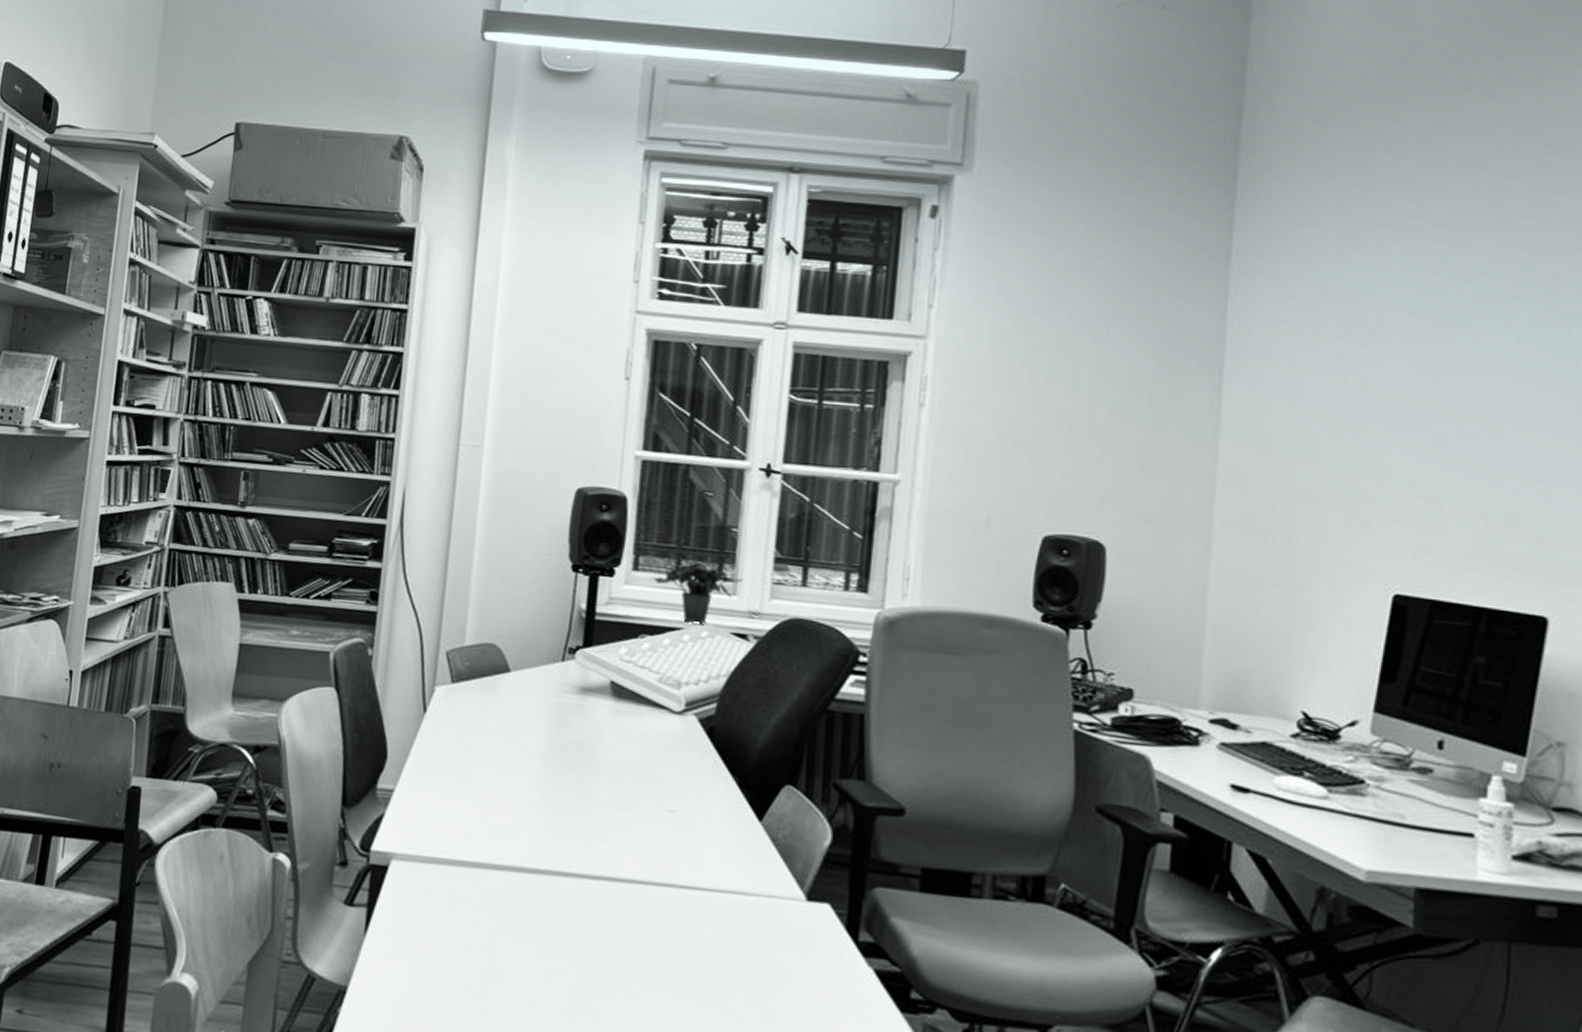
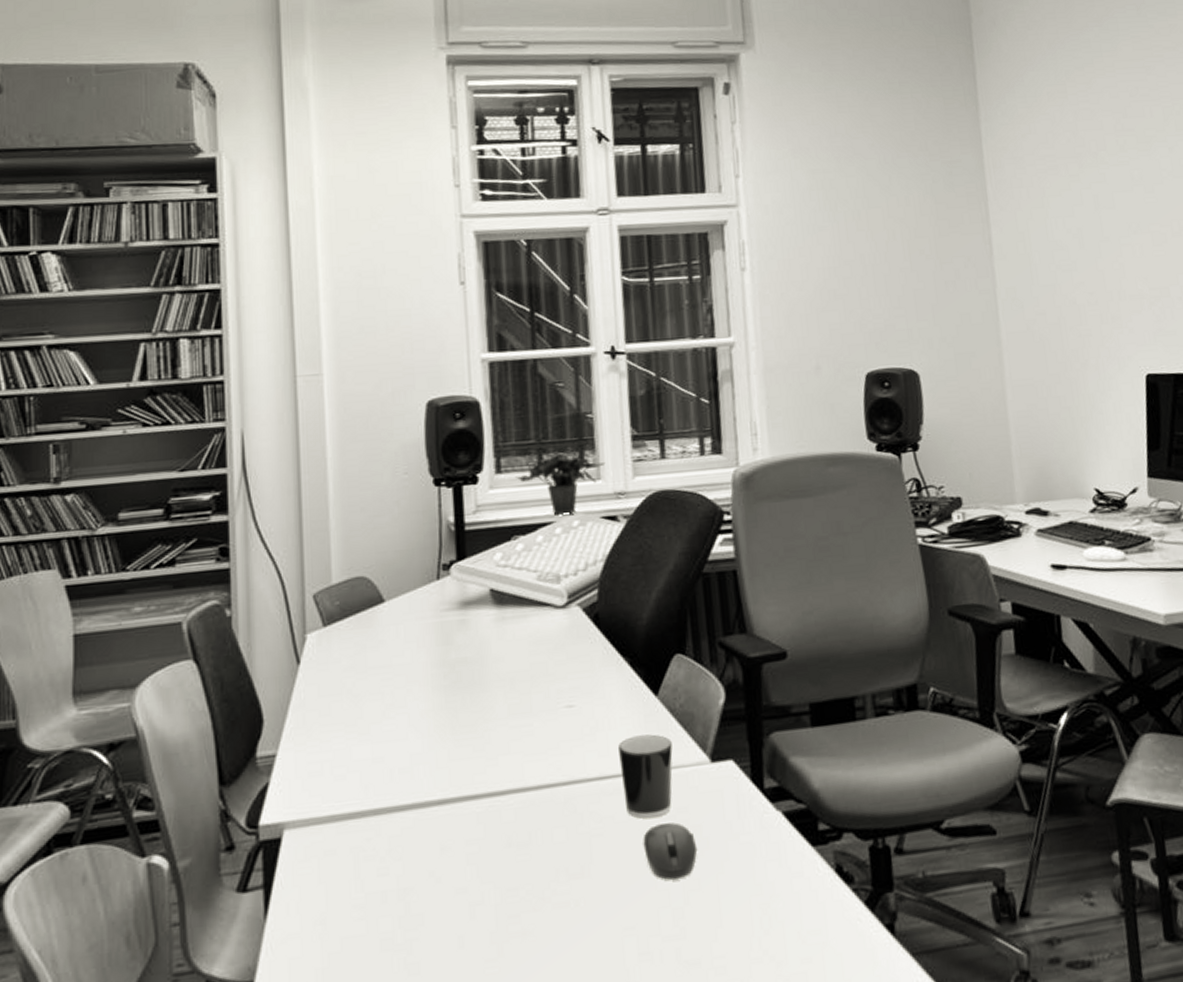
mug: none [712,855,769,940] -> present [618,734,673,819]
computer mouse: none [724,947,779,1007] -> present [643,822,698,880]

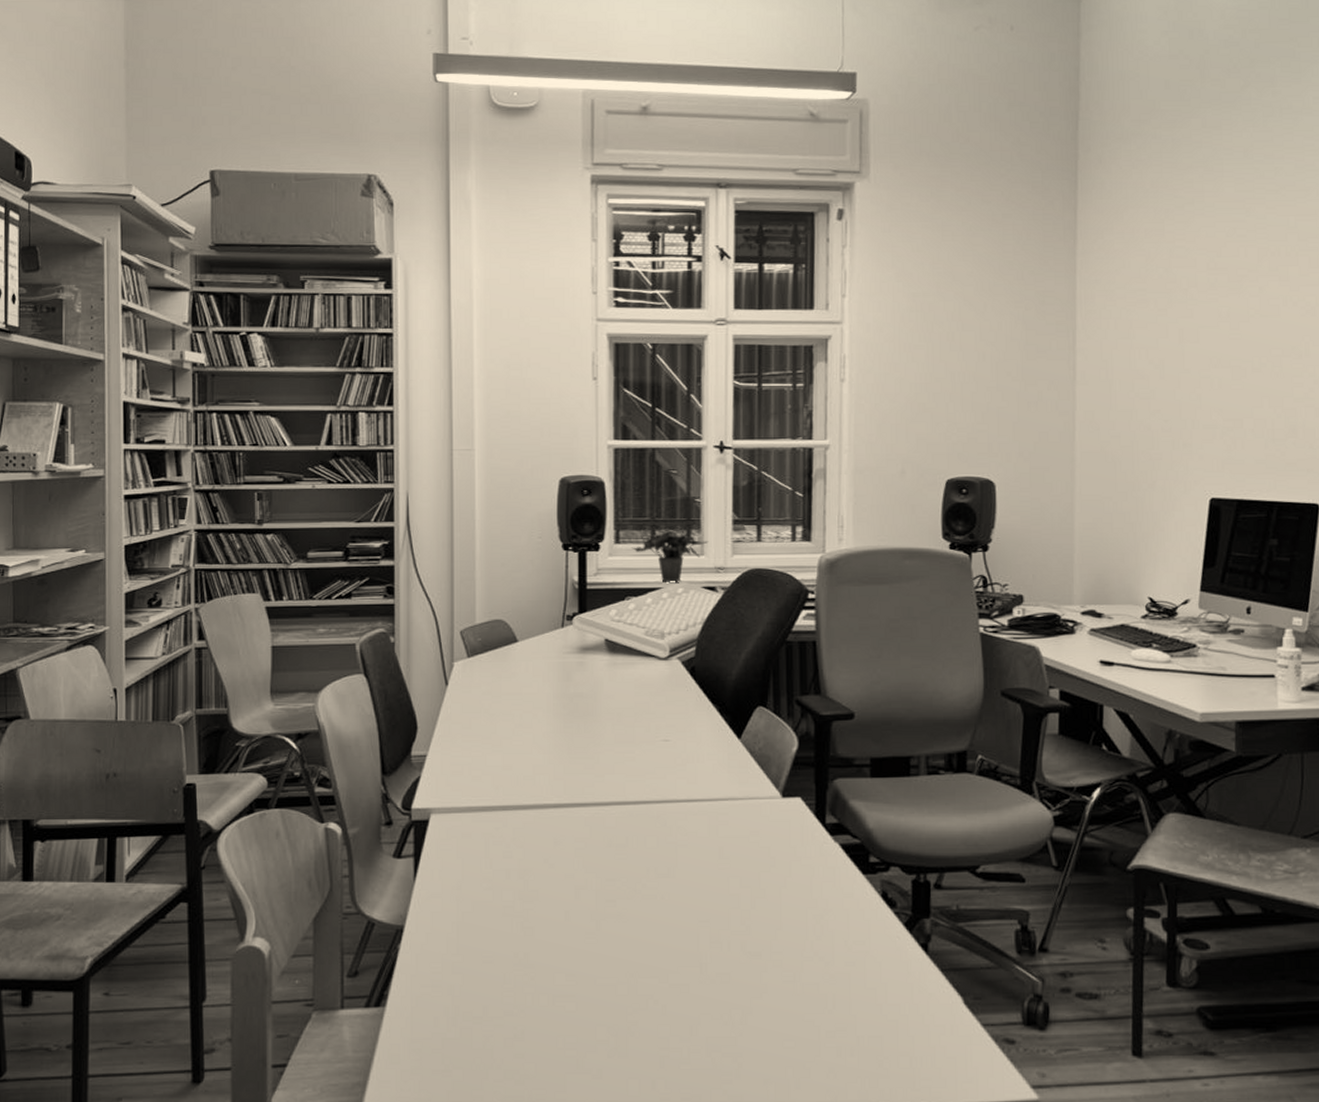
mug: present [618,734,673,819] -> none [705,770,750,837]
computer mouse: present [643,822,698,880] -> none [720,842,765,887]

